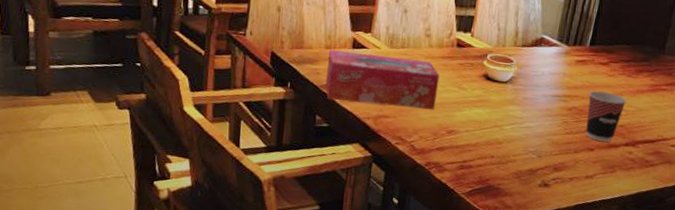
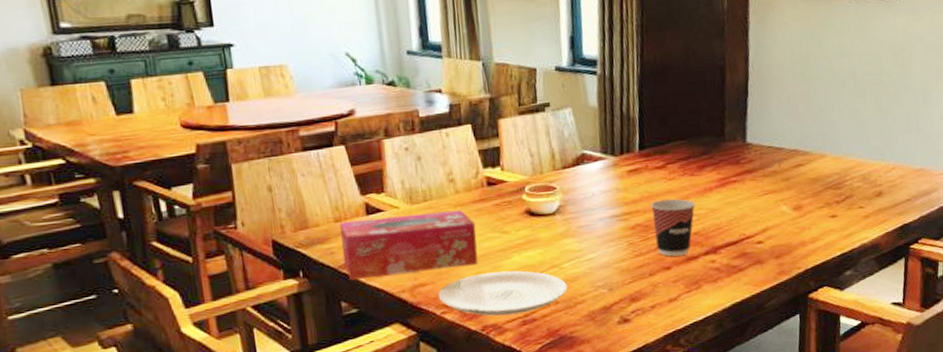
plate: none [396,118,504,159] -> present [439,270,568,316]

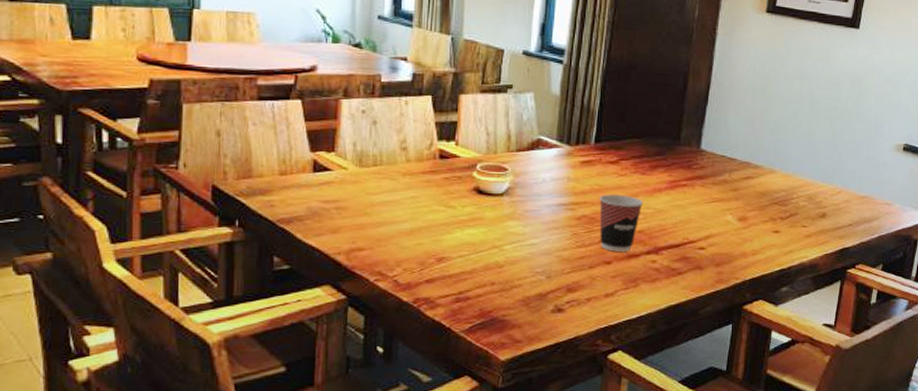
tissue box: present [340,209,478,281] -> none [282,176,422,236]
plate: present [439,270,568,316] -> none [375,245,506,291]

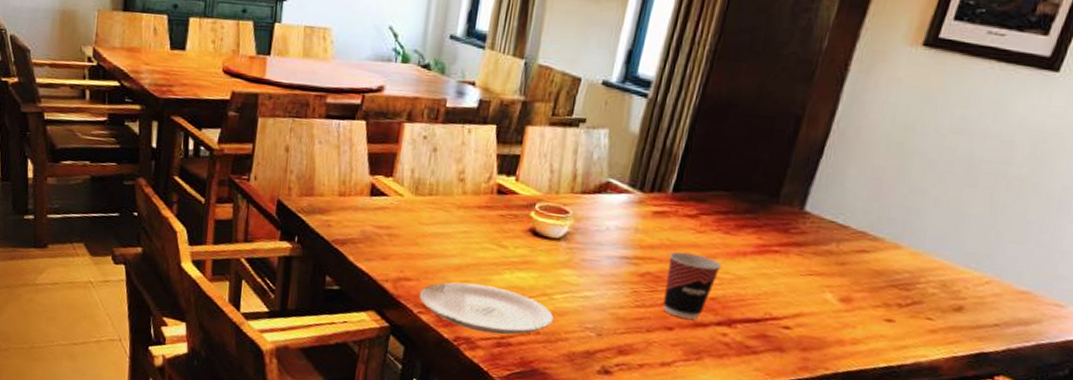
plate: none [375,245,506,291] -> present [419,282,554,335]

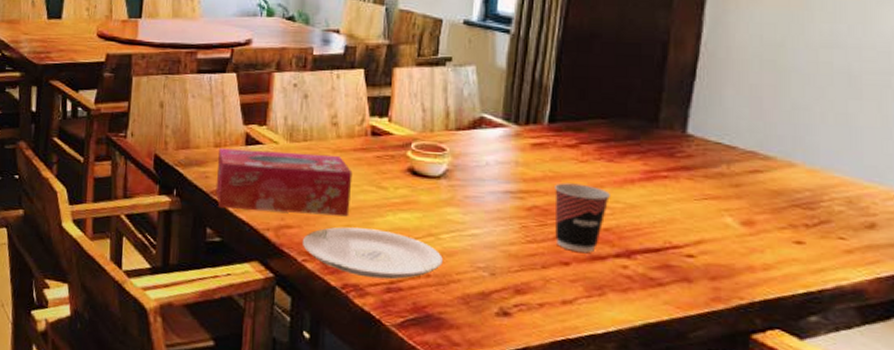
tissue box: none [337,197,475,273] -> present [215,148,353,217]

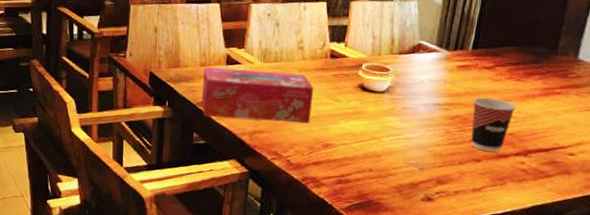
plate: present [303,227,443,280] -> none [272,132,383,174]

